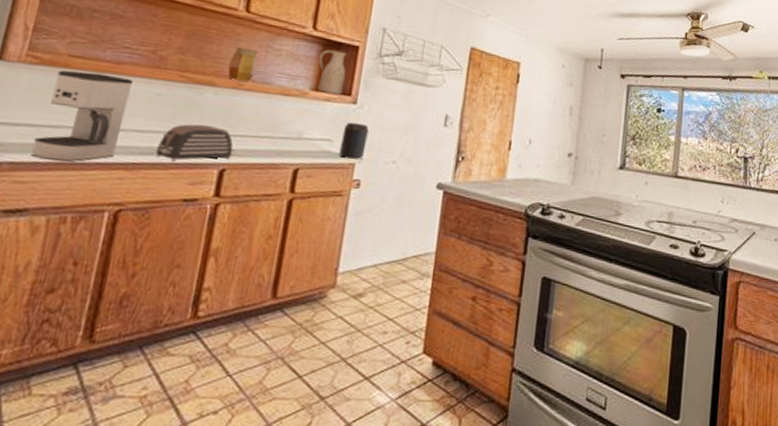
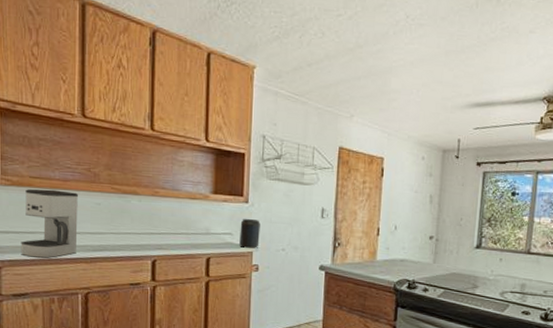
toaster: present [155,124,233,163] -> none [105,225,159,257]
jar: present [228,46,259,82] -> none [145,161,167,190]
ceramic pitcher: present [318,49,347,96] -> none [213,158,237,197]

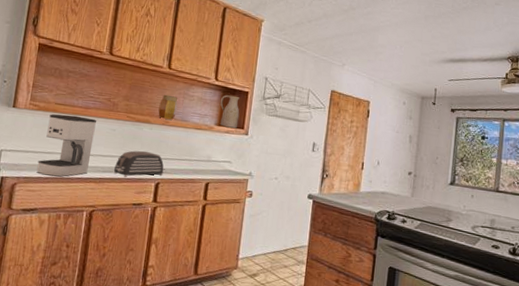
toaster: none [105,225,159,257] -> present [114,150,164,178]
jar: none [145,161,167,190] -> present [158,94,178,120]
ceramic pitcher: none [213,158,237,197] -> present [220,95,240,129]
soda can: present [239,219,260,248] -> none [237,149,257,176]

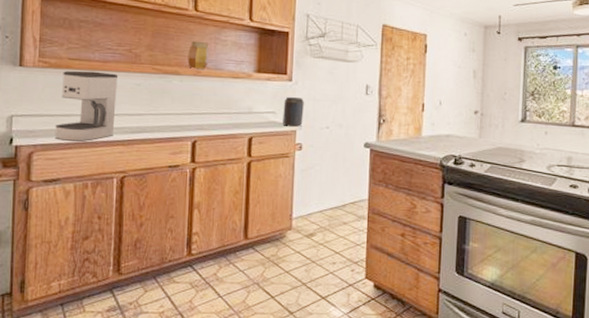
toaster: present [114,150,164,178] -> none [144,106,200,138]
ceramic pitcher: present [220,95,240,129] -> none [257,37,281,75]
soda can: none [237,149,257,176] -> present [283,97,304,127]

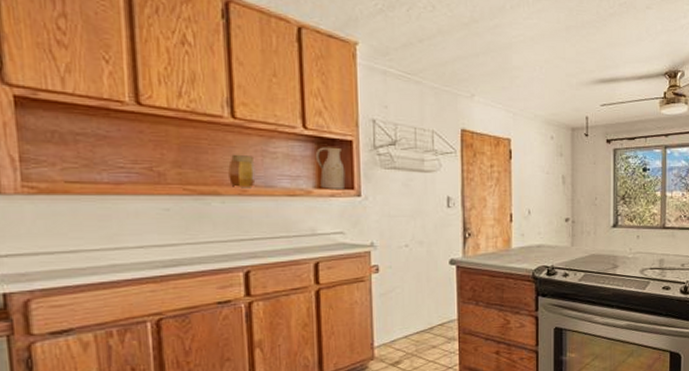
coffee maker: present [55,70,117,143] -> none [57,196,140,284]
ceramic pitcher: none [257,37,281,75] -> present [315,147,346,191]
soda can: present [283,97,304,127] -> none [353,215,378,247]

